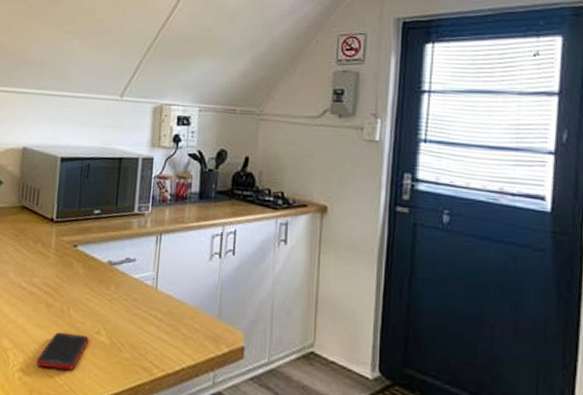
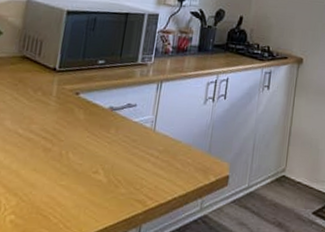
cell phone: present [36,331,89,371] -> none [30,174,87,210]

